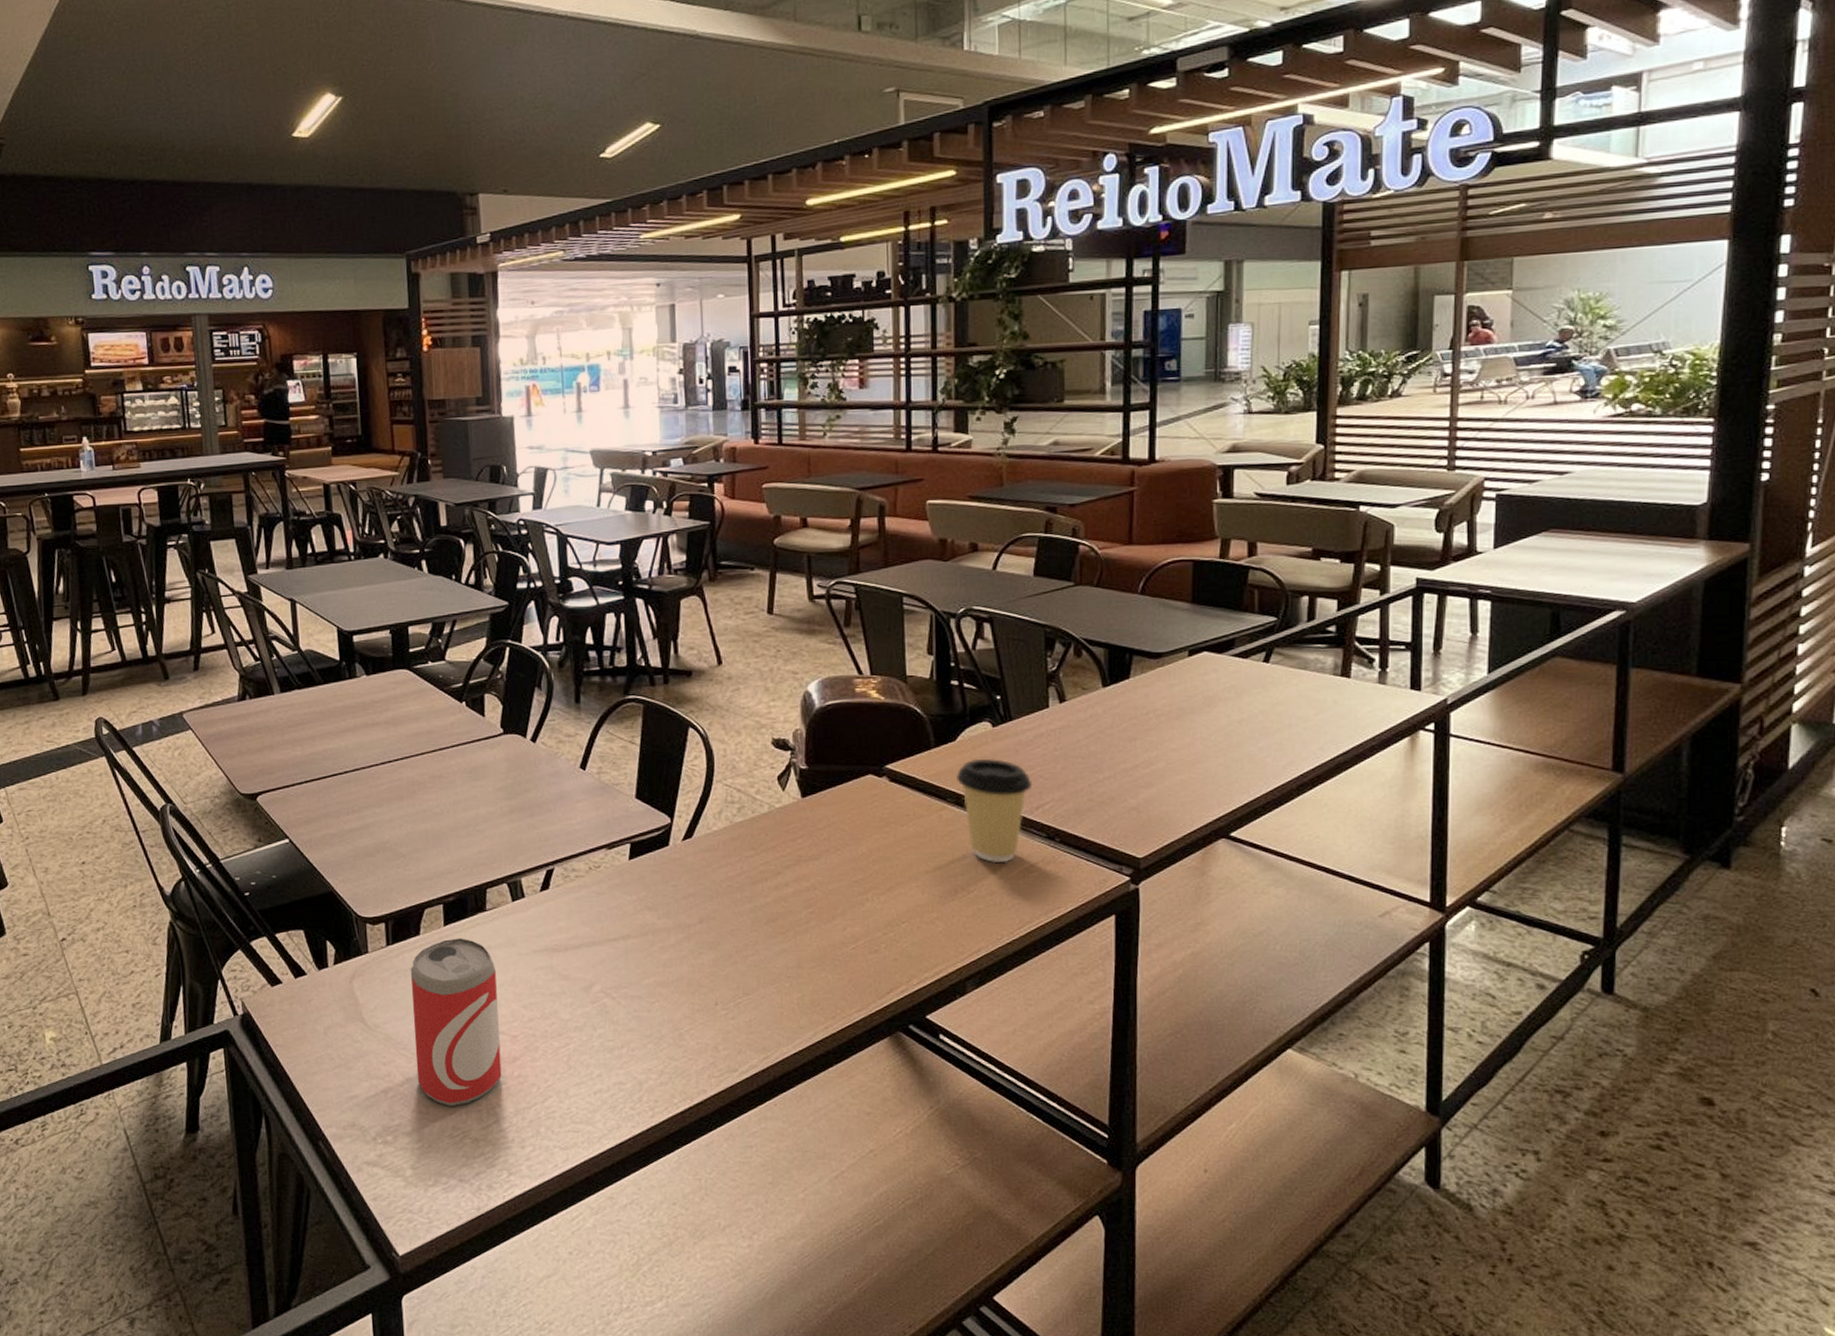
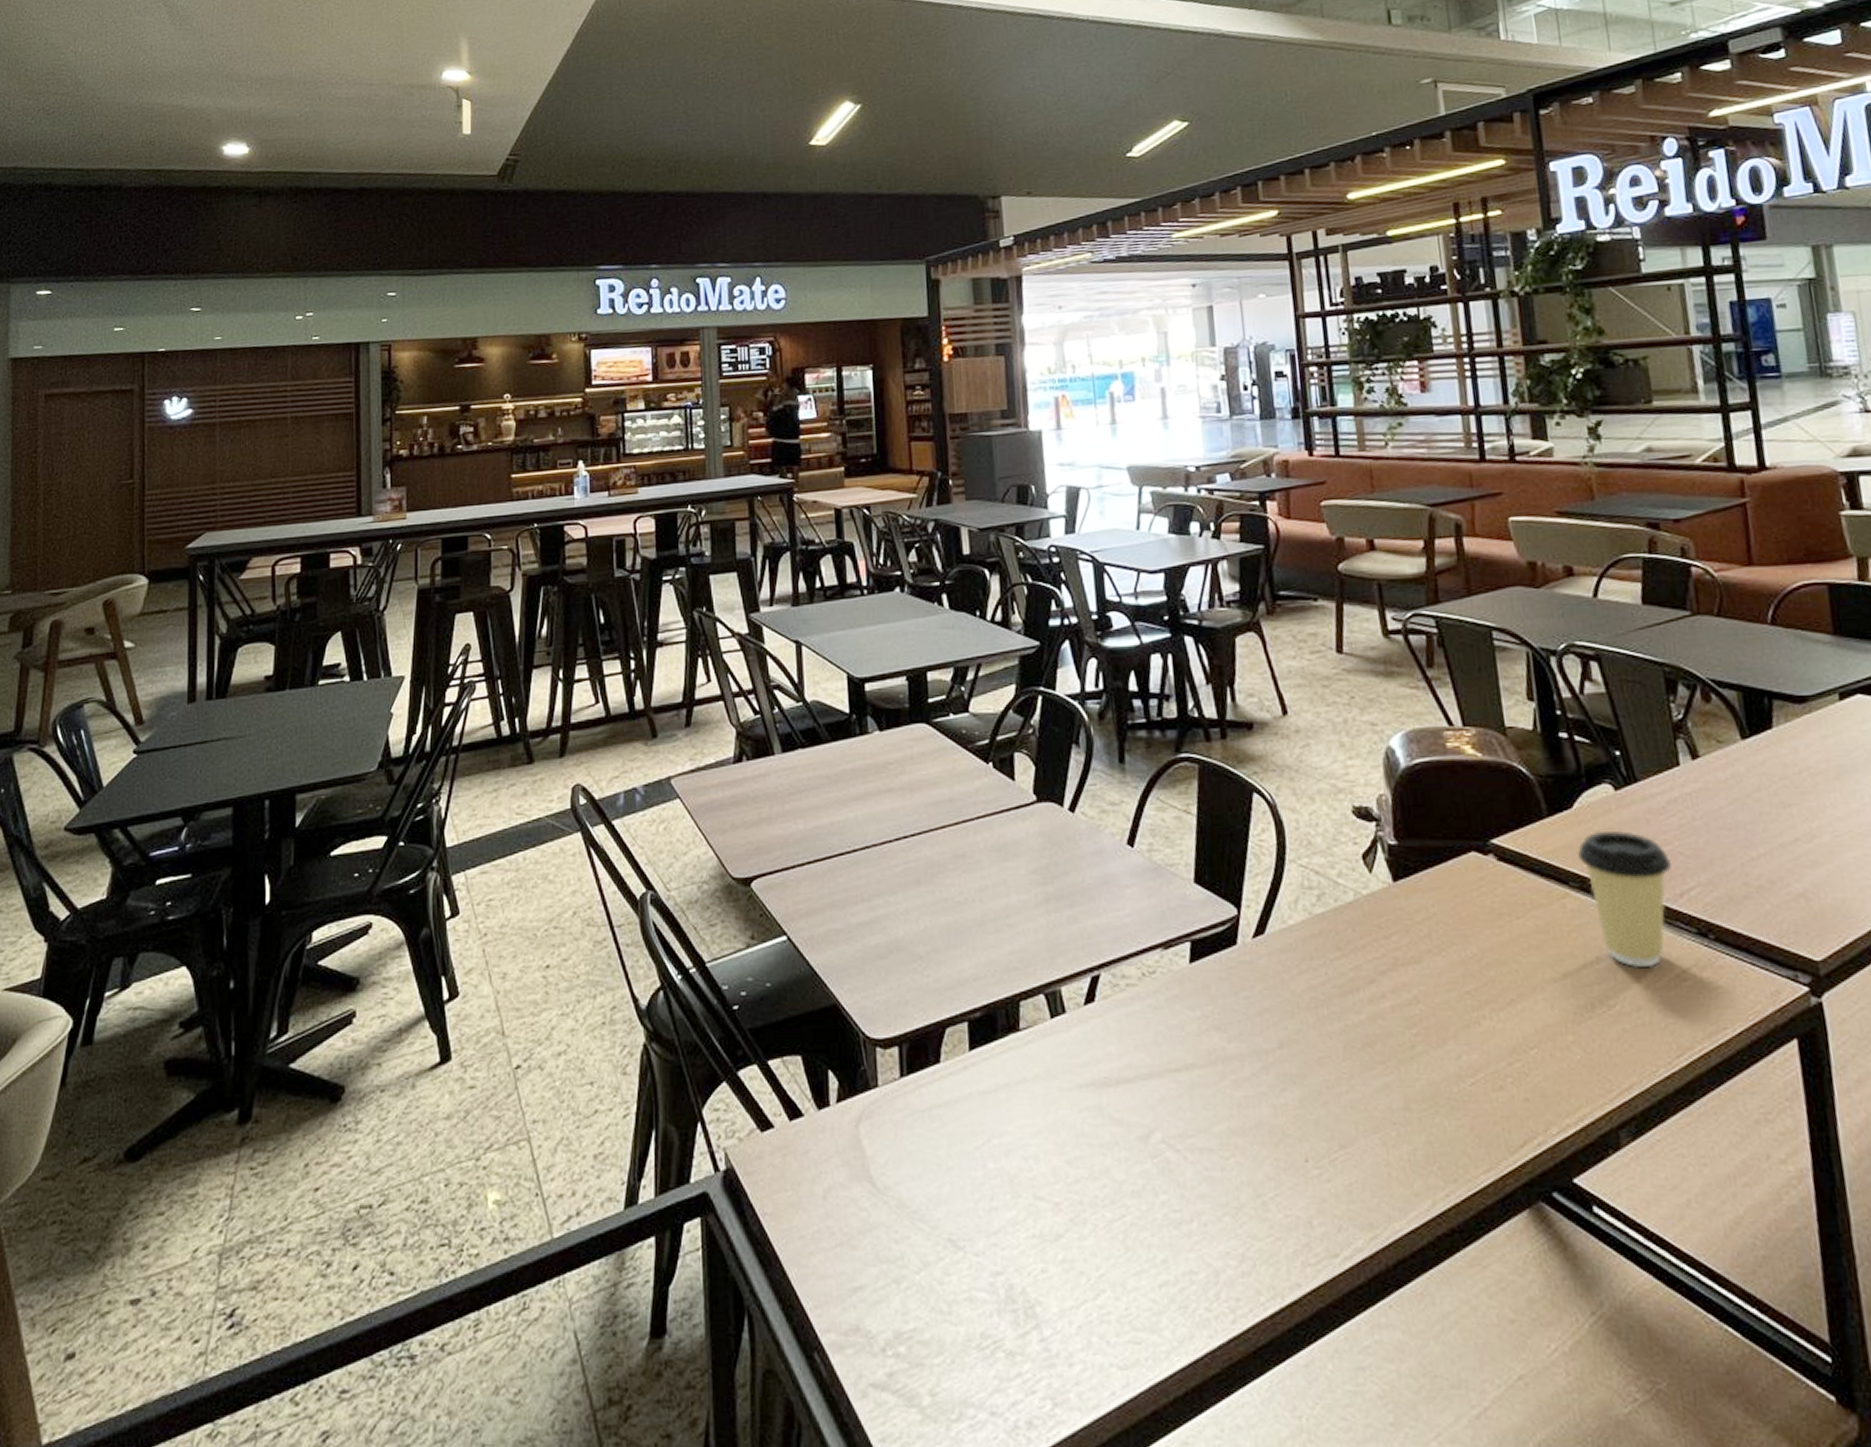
beer can: present [411,938,502,1107] -> none [929,1067,1042,1305]

